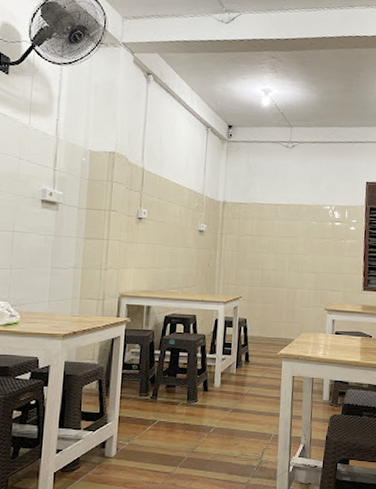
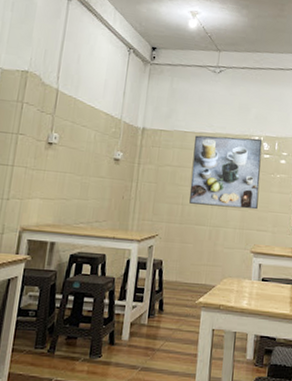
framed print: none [268,206,334,272] -> present [189,135,263,210]

